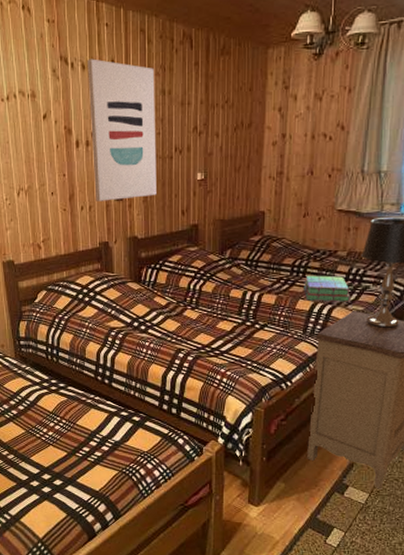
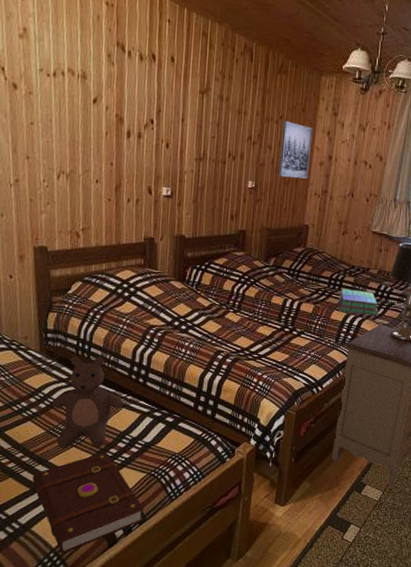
book: none [17,450,118,544] -> present [32,452,144,554]
teddy bear: none [29,360,93,447] -> present [52,356,124,448]
wall art: present [87,59,157,201] -> none [143,51,214,198]
wall art: none [227,104,263,164] -> present [277,120,313,179]

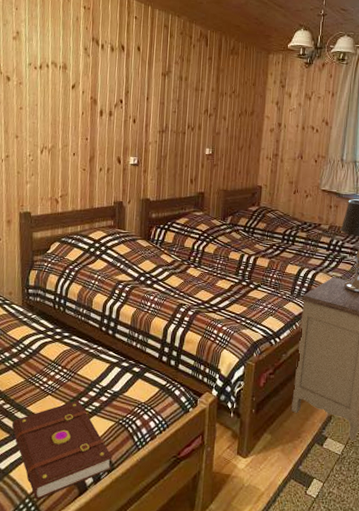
teddy bear: present [52,356,124,448] -> none [31,309,95,396]
wall art: present [277,120,313,179] -> none [232,94,263,144]
stack of books: present [338,288,378,316] -> none [292,243,331,269]

